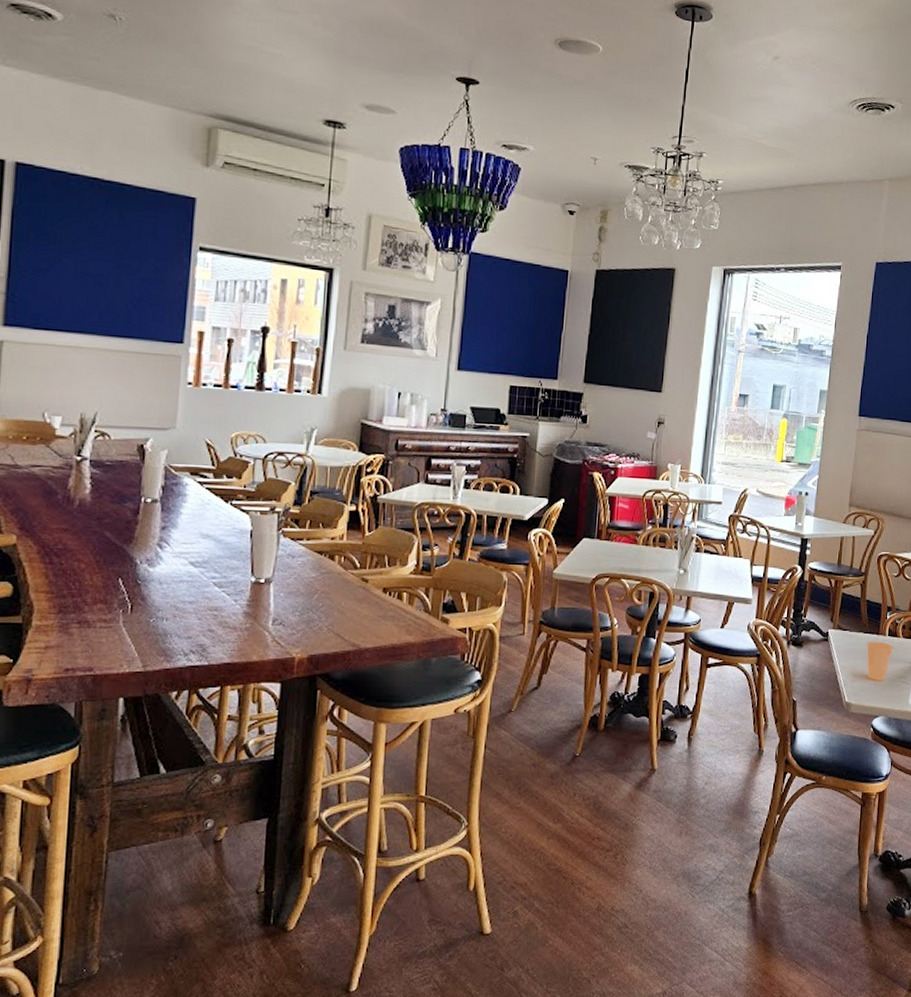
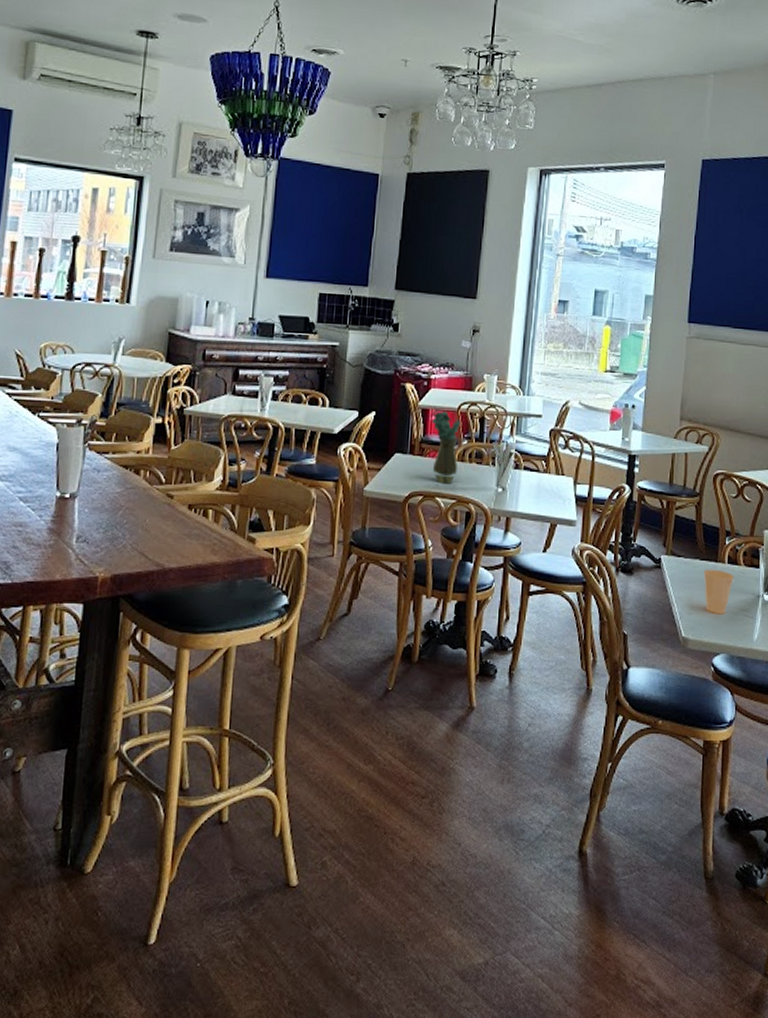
vase: none [618,494,646,567] -> present [432,407,461,484]

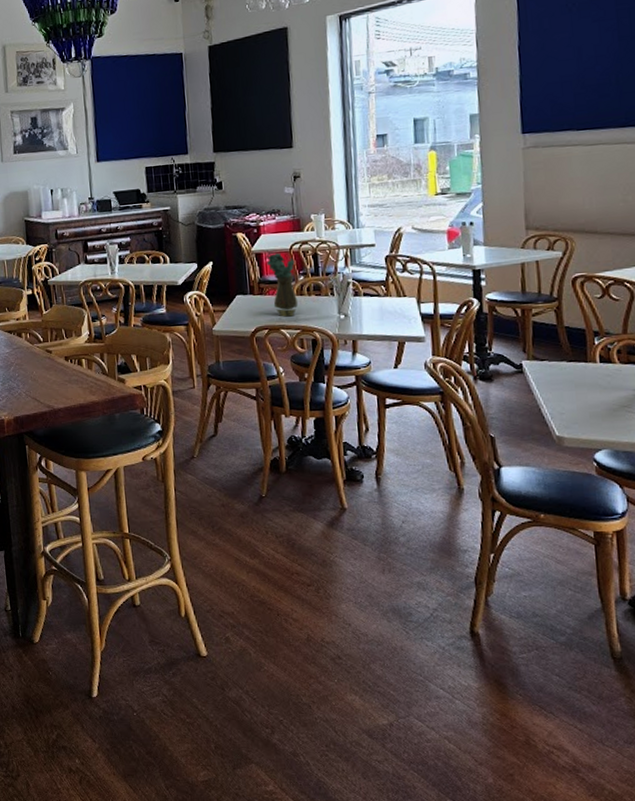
cup: present [703,569,735,613] -> none [572,369,610,412]

